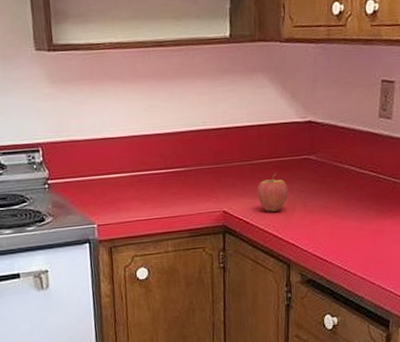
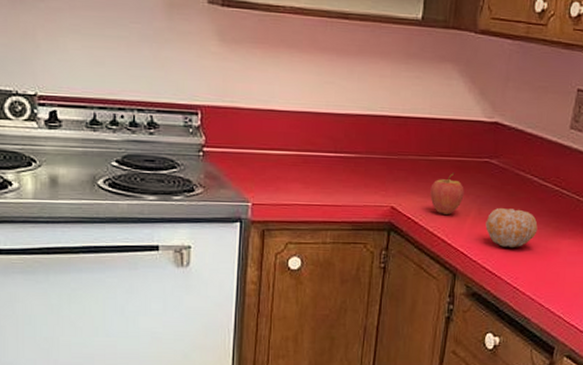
fruit: none [311,198,360,235] -> present [485,208,538,248]

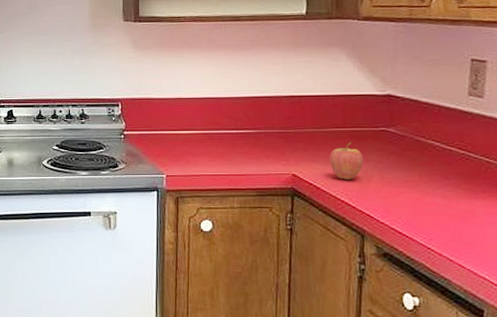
fruit: present [485,208,538,248] -> none [389,173,447,210]

